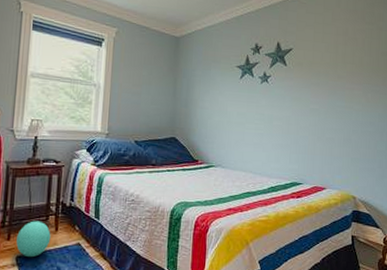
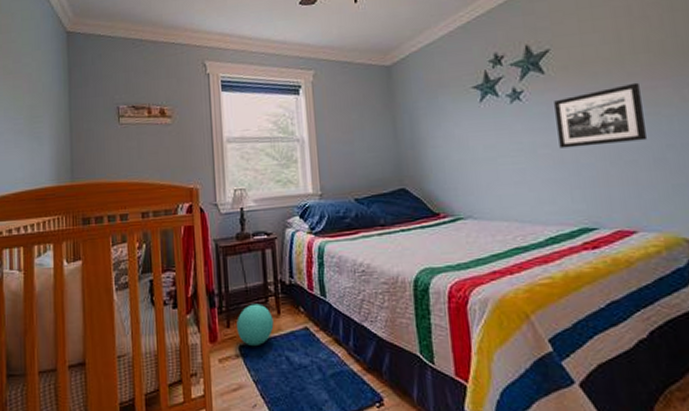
picture frame: none [288,83,344,125] -> present [554,82,648,148]

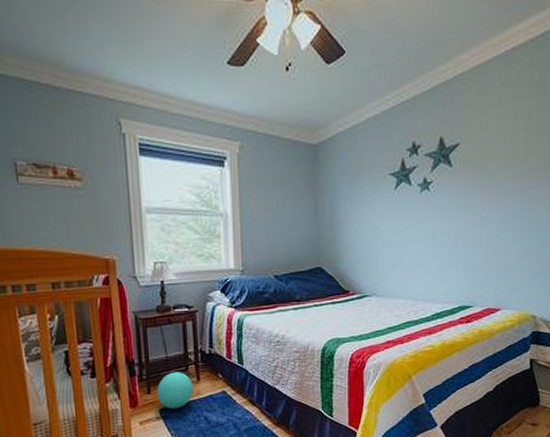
picture frame: present [554,82,648,148] -> none [454,182,524,237]

